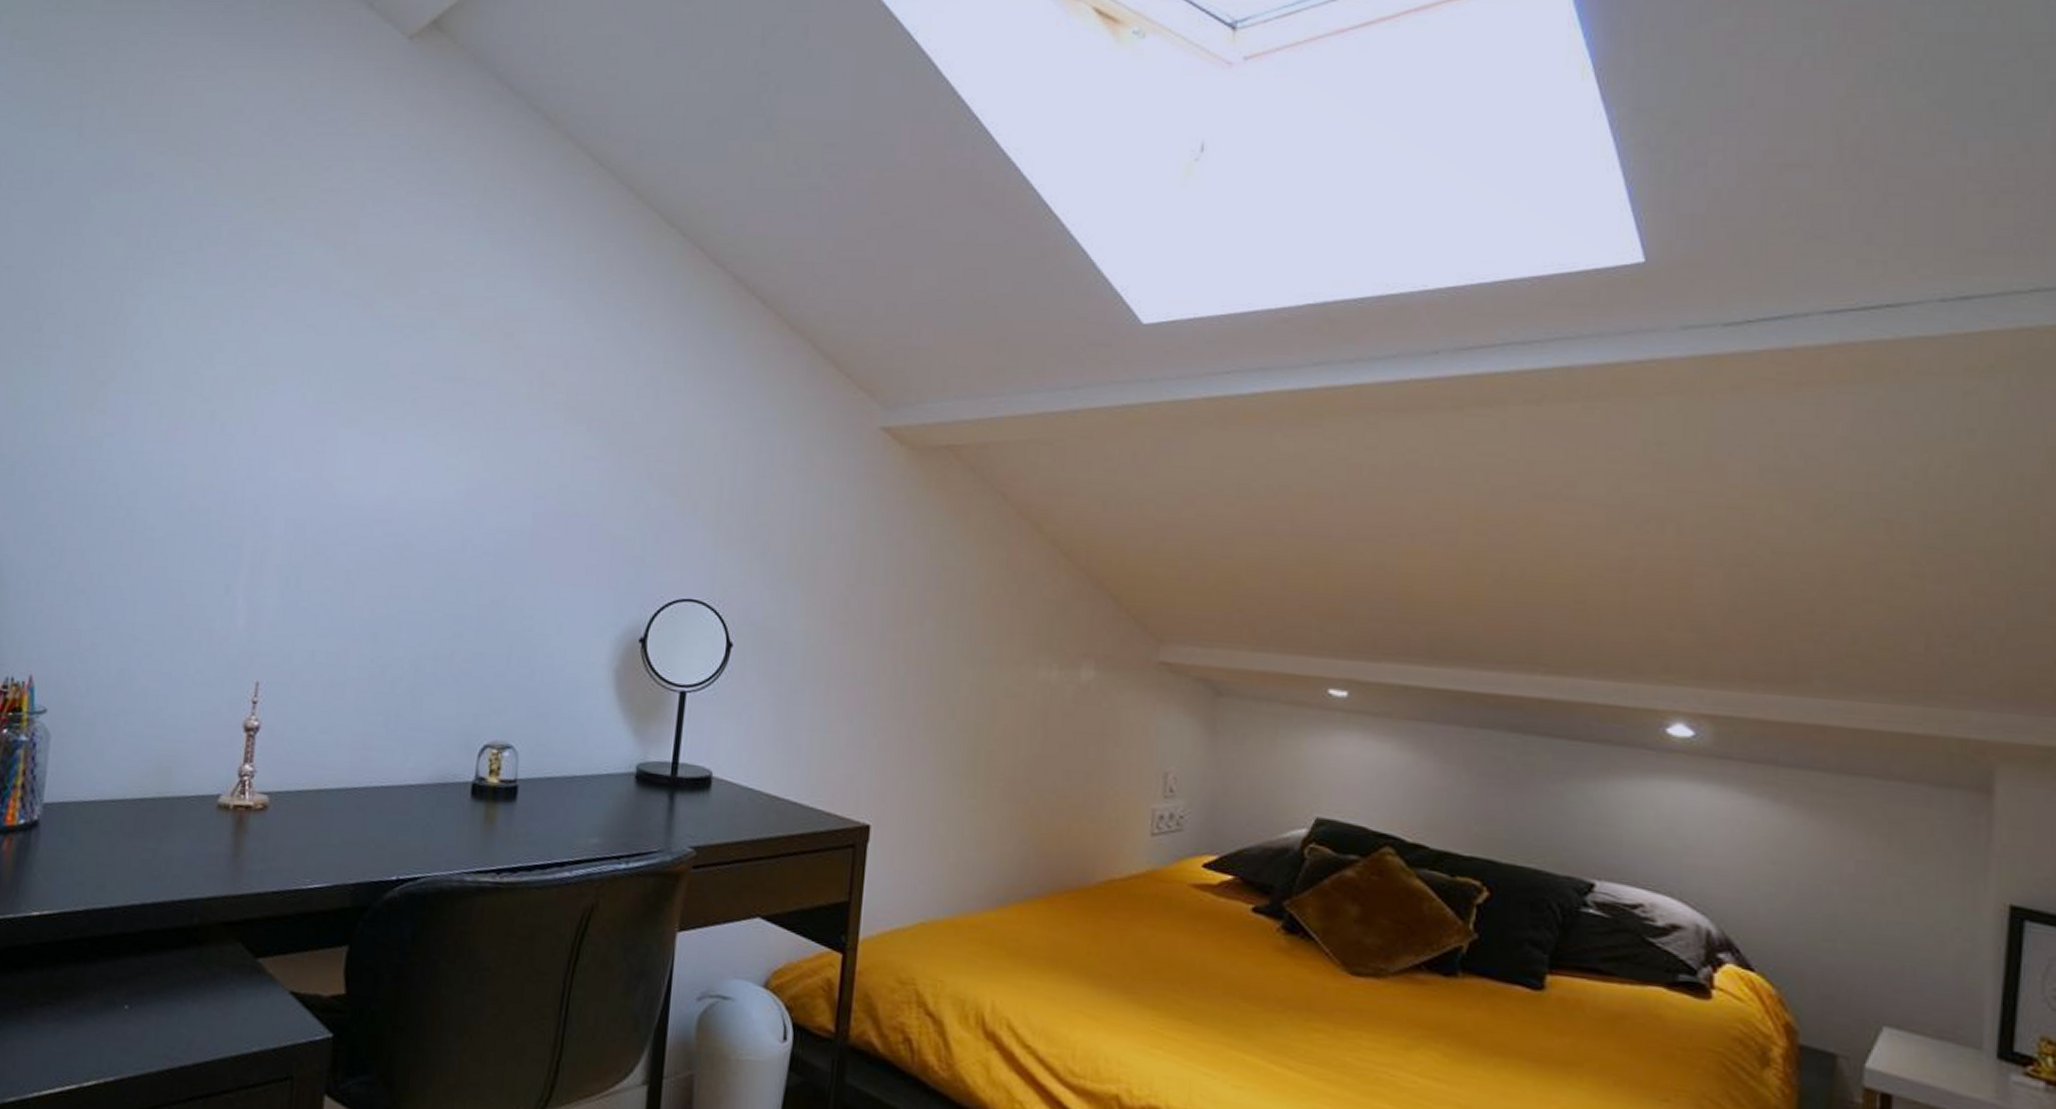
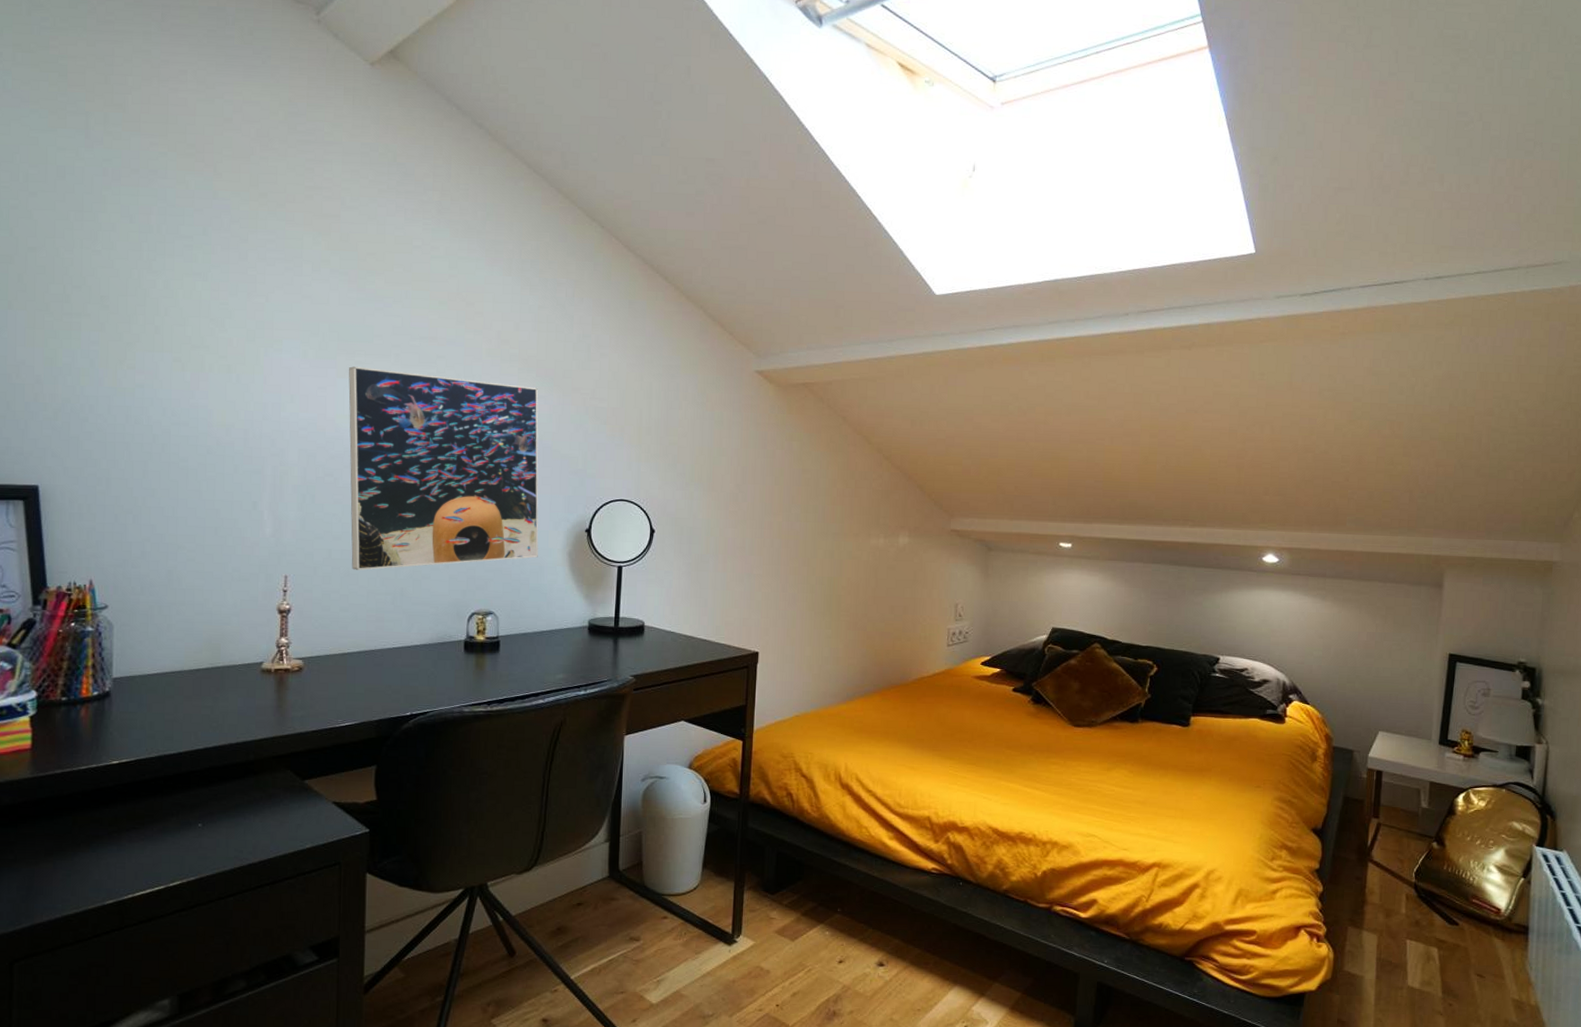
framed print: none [338,414,588,680] -> present [348,366,539,570]

